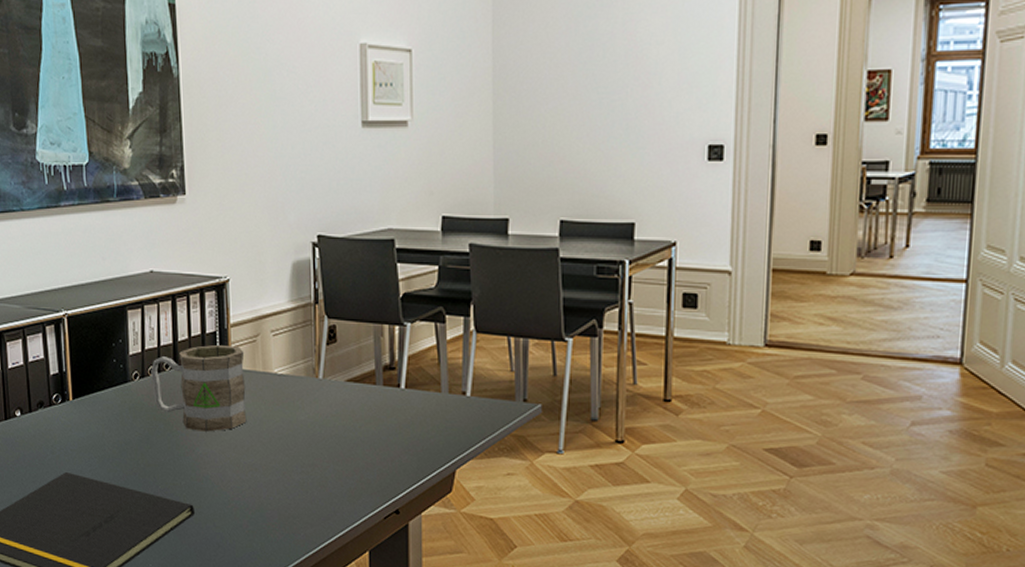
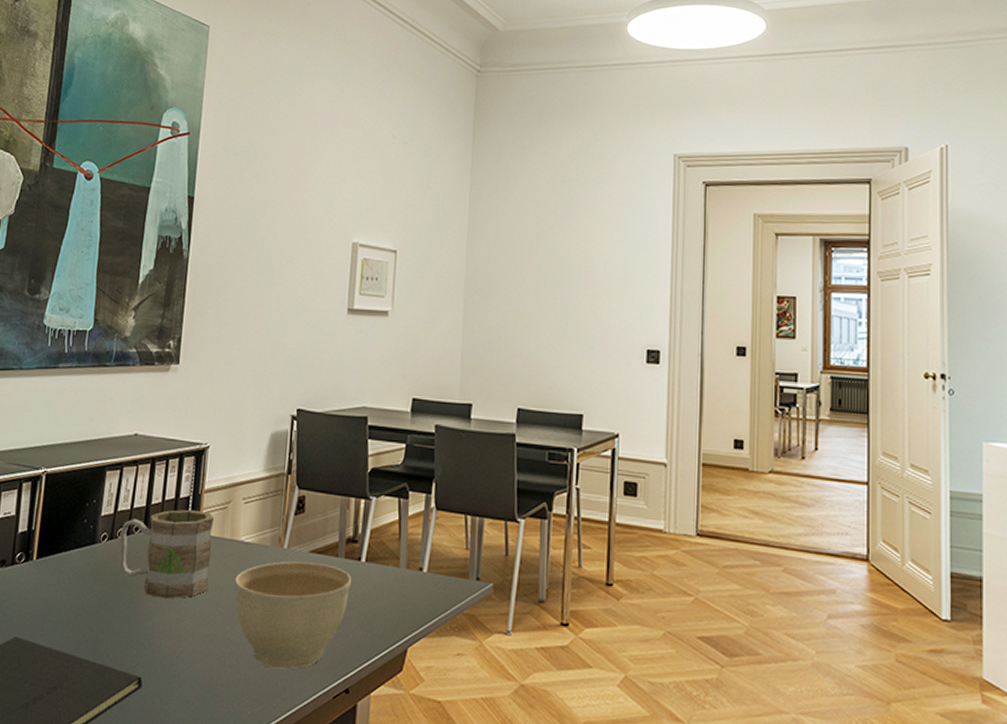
planter bowl: none [273,391,393,494] -> present [234,561,352,670]

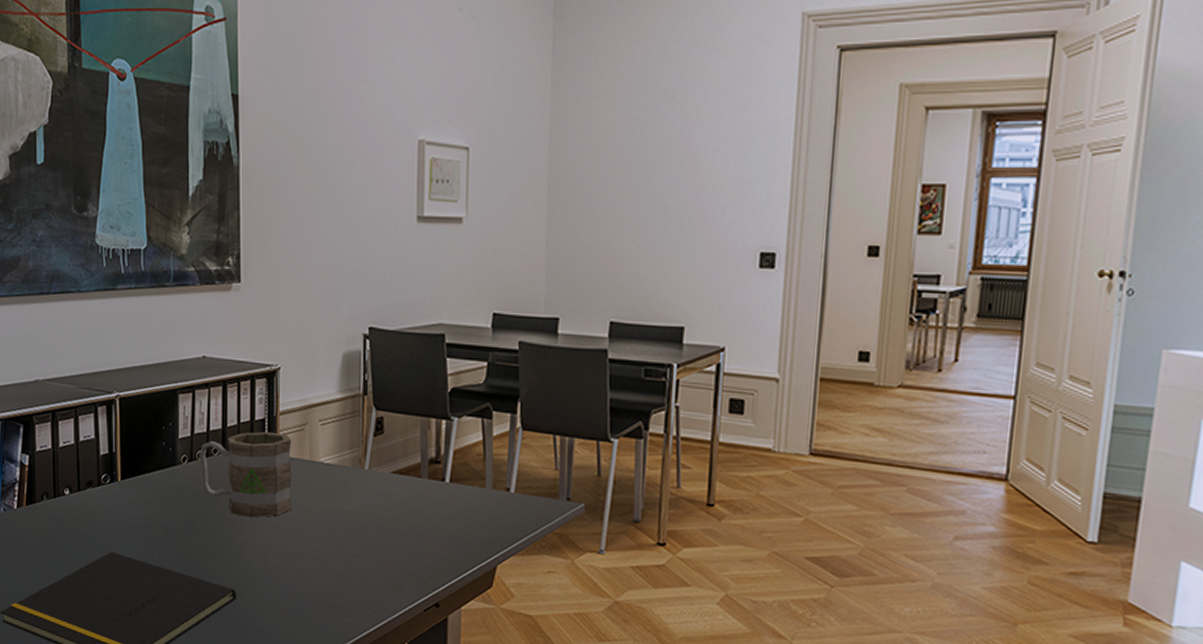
planter bowl: present [234,561,352,670] -> none [318,482,437,584]

